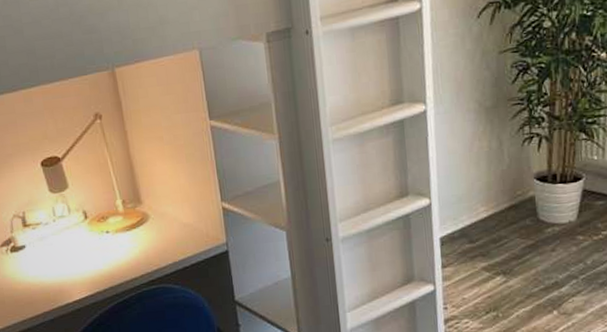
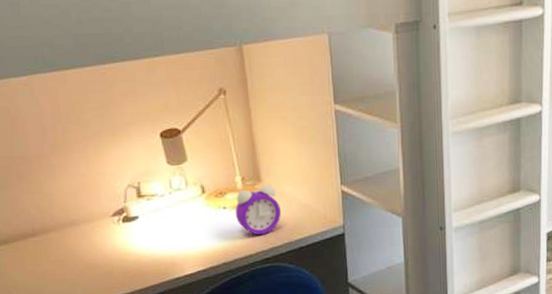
alarm clock: none [118,206,164,258] -> present [235,185,282,235]

